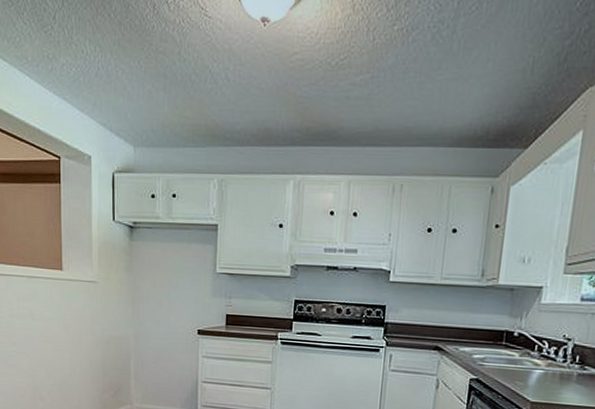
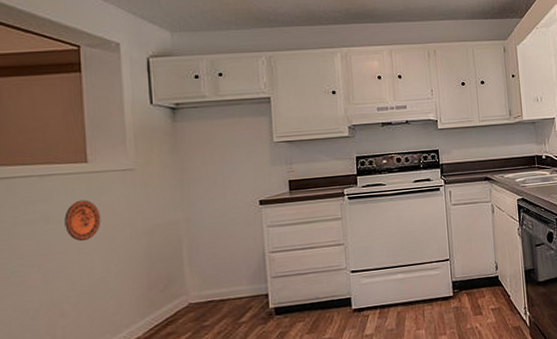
decorative plate: none [45,303,71,340] -> present [64,199,101,242]

